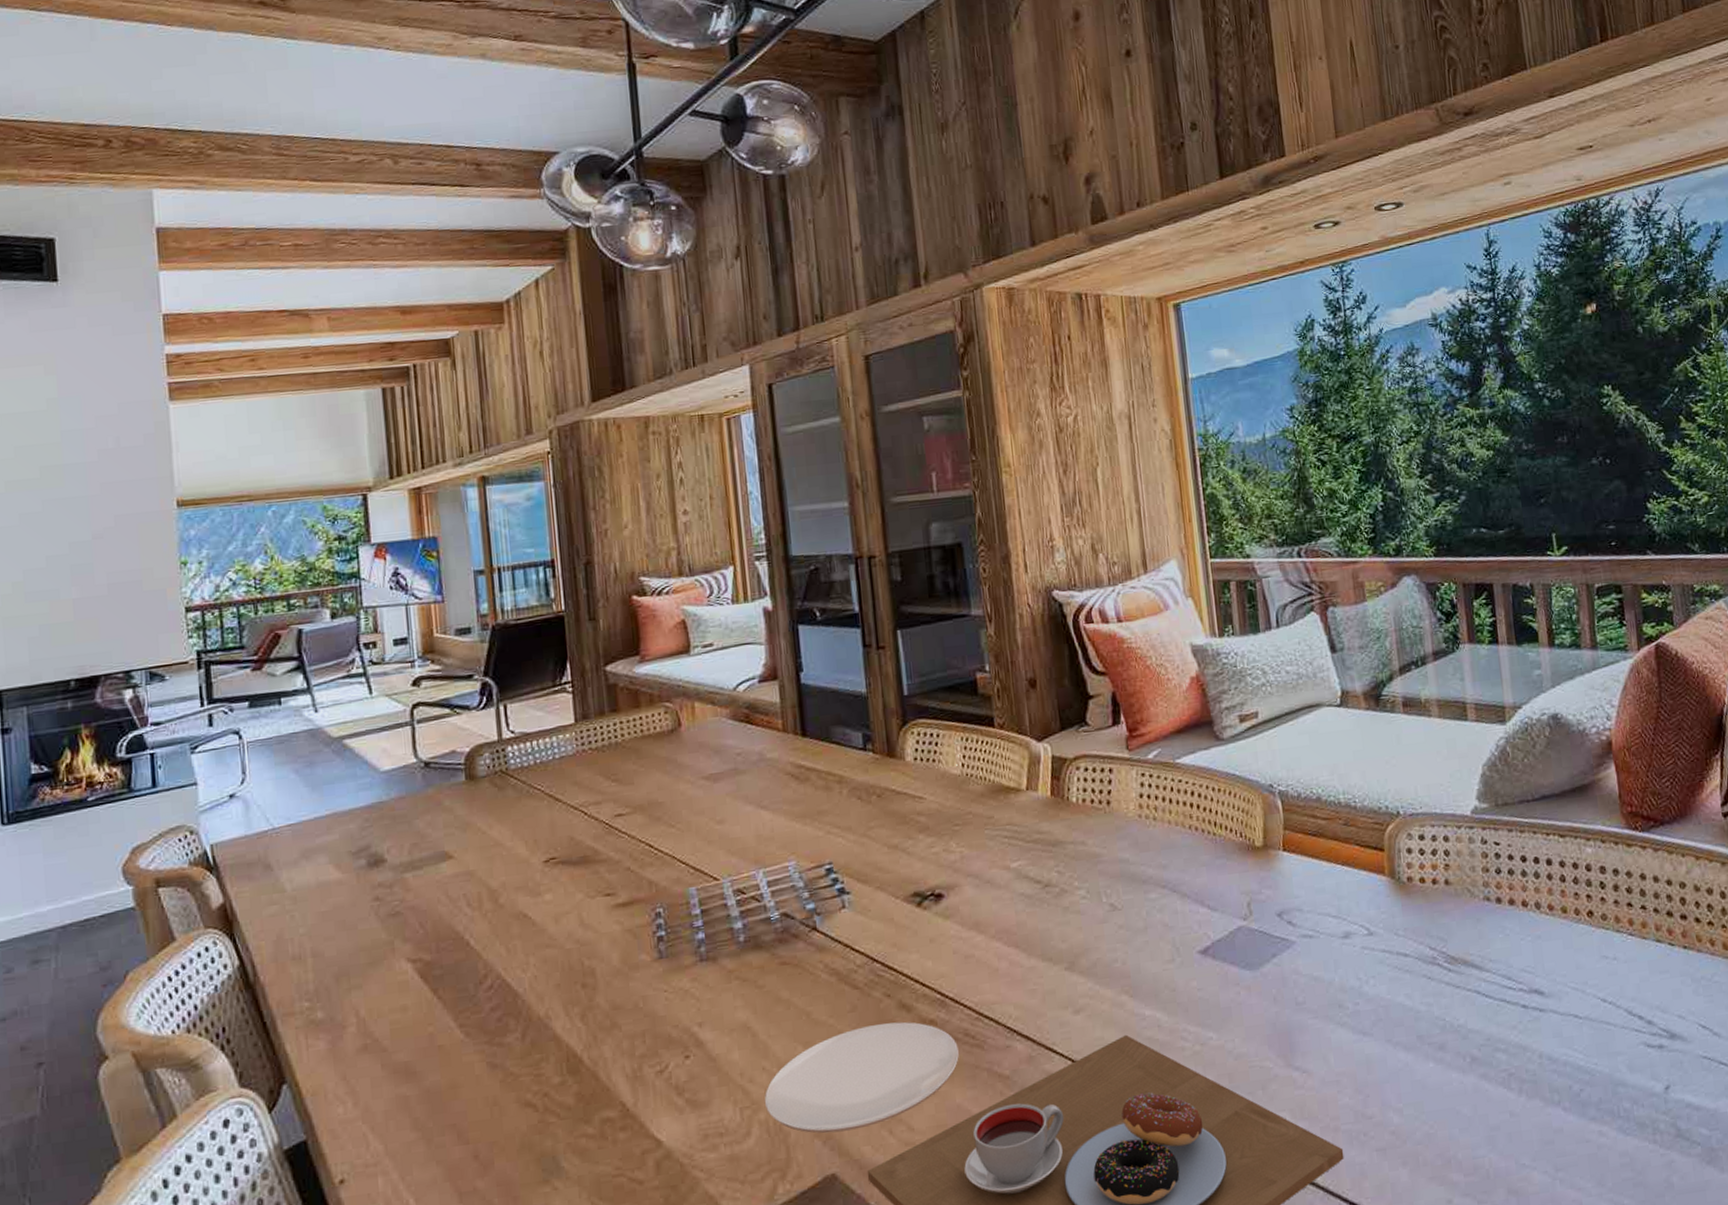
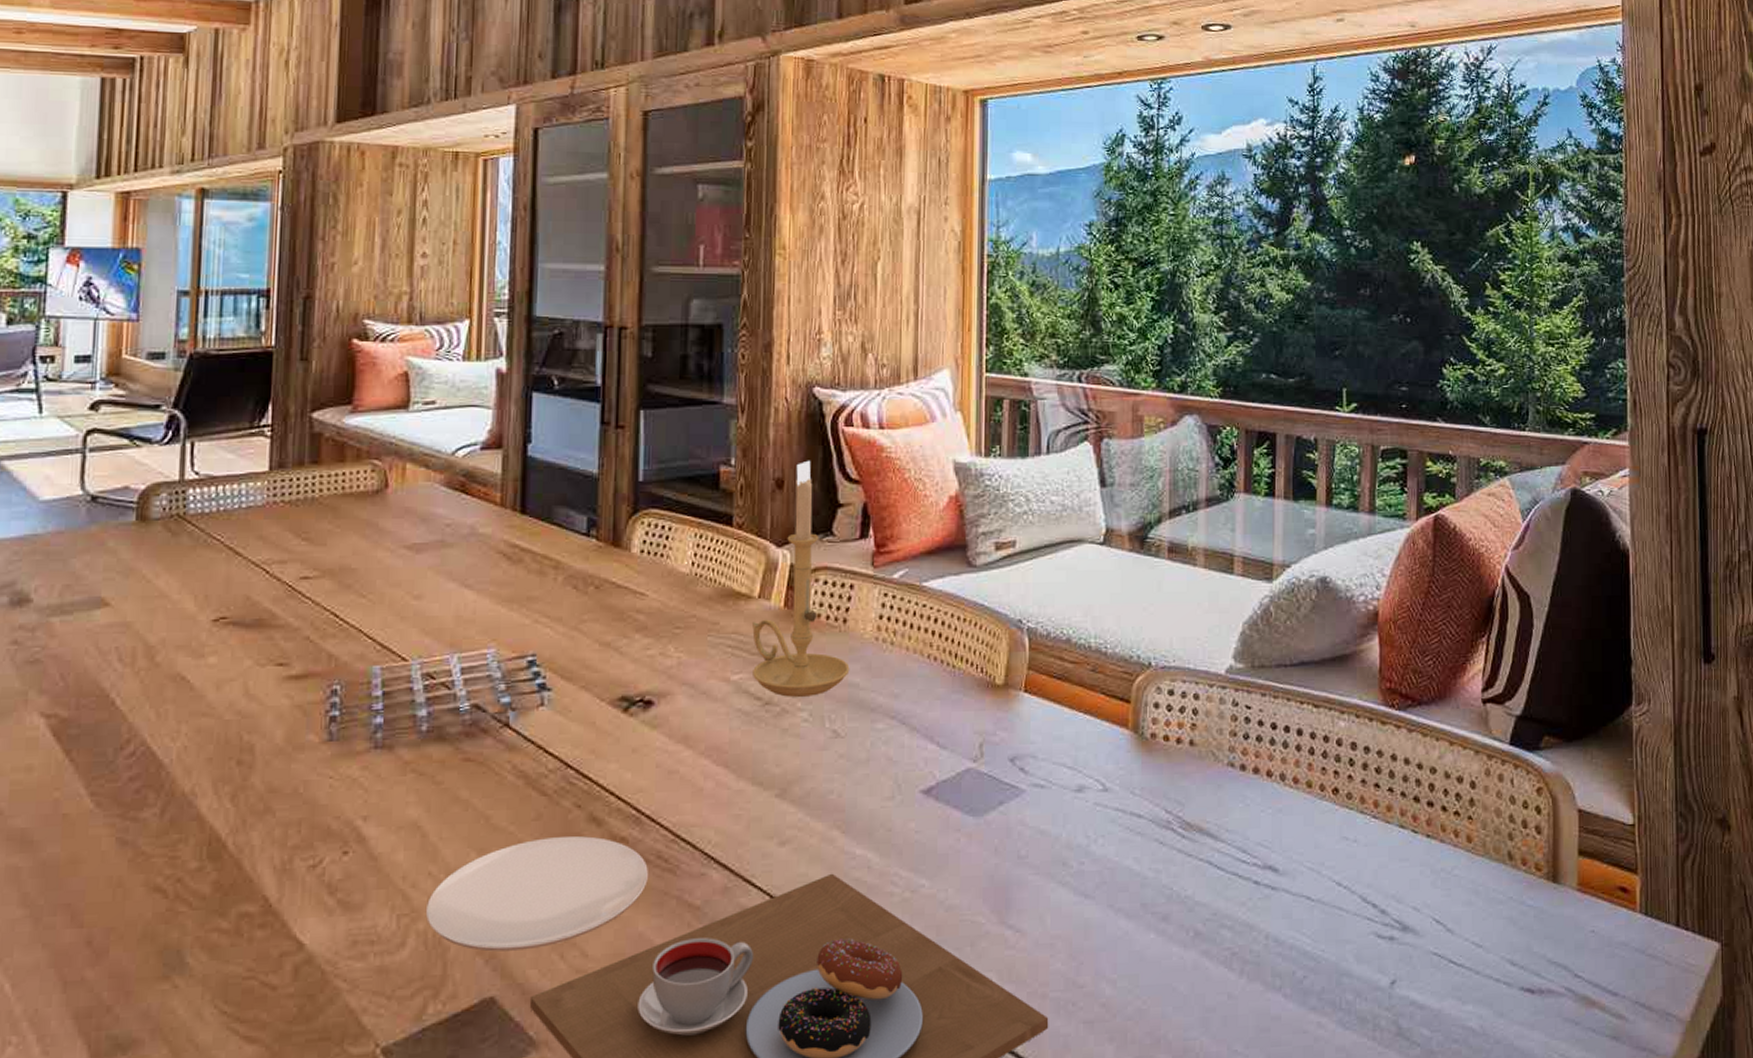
candle holder: none [1024,658,1119,878] -> present [752,460,850,697]

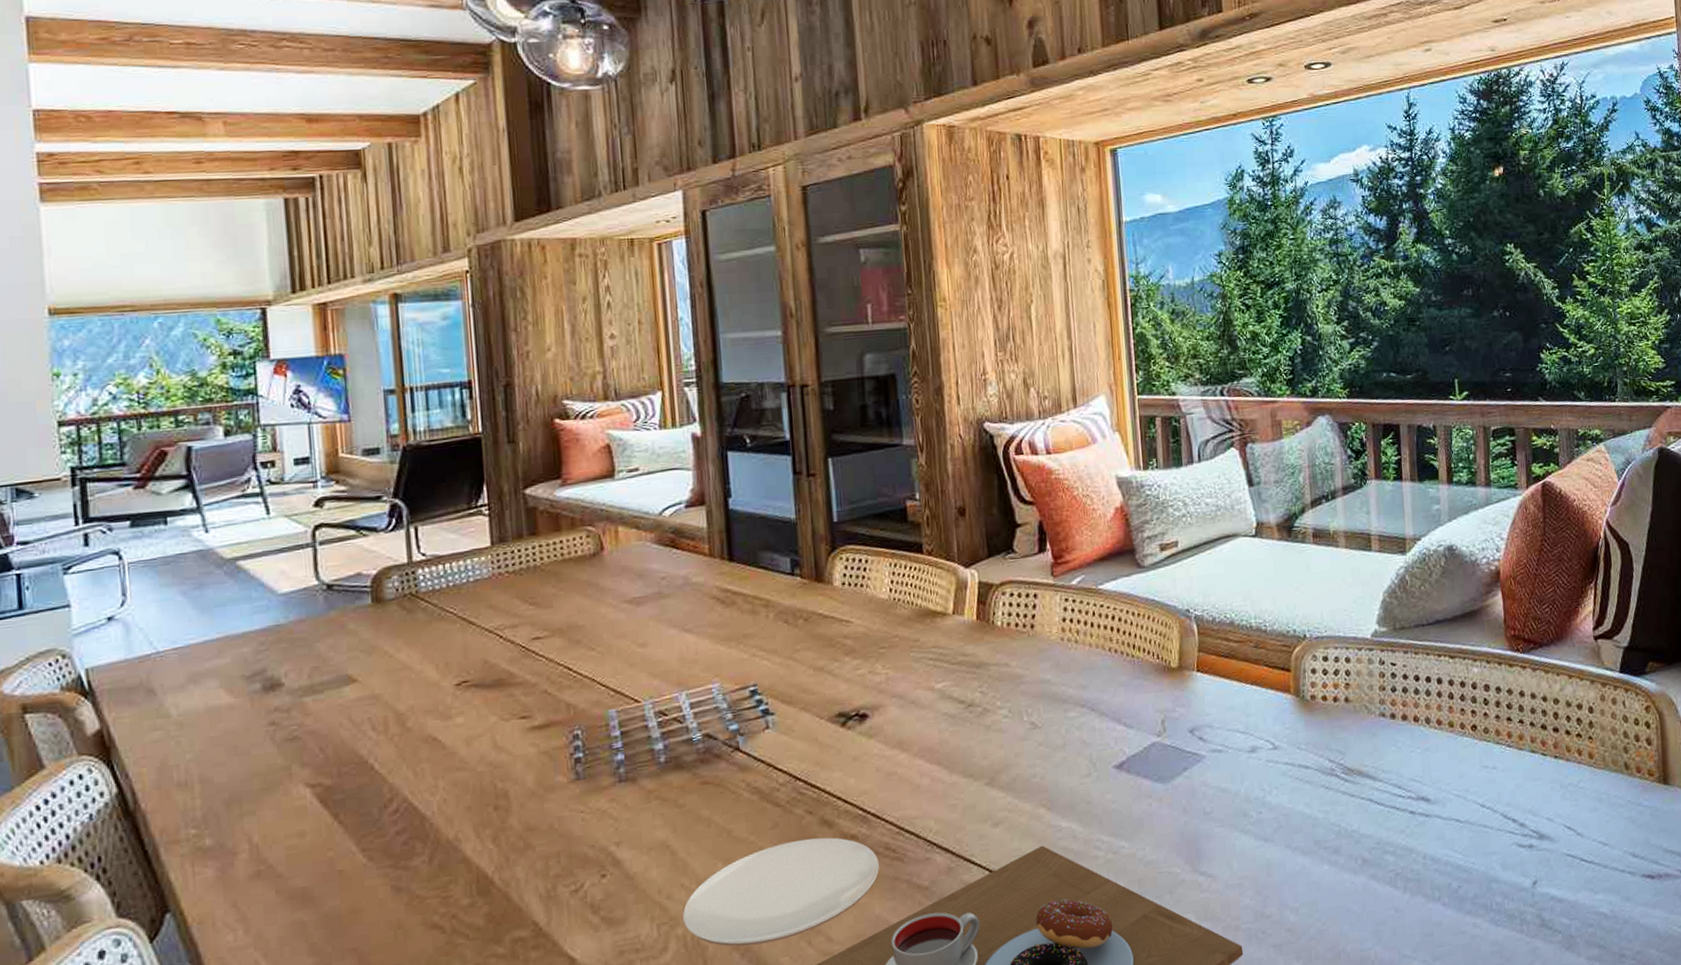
candle holder: present [752,460,850,697] -> none [950,488,1041,698]

